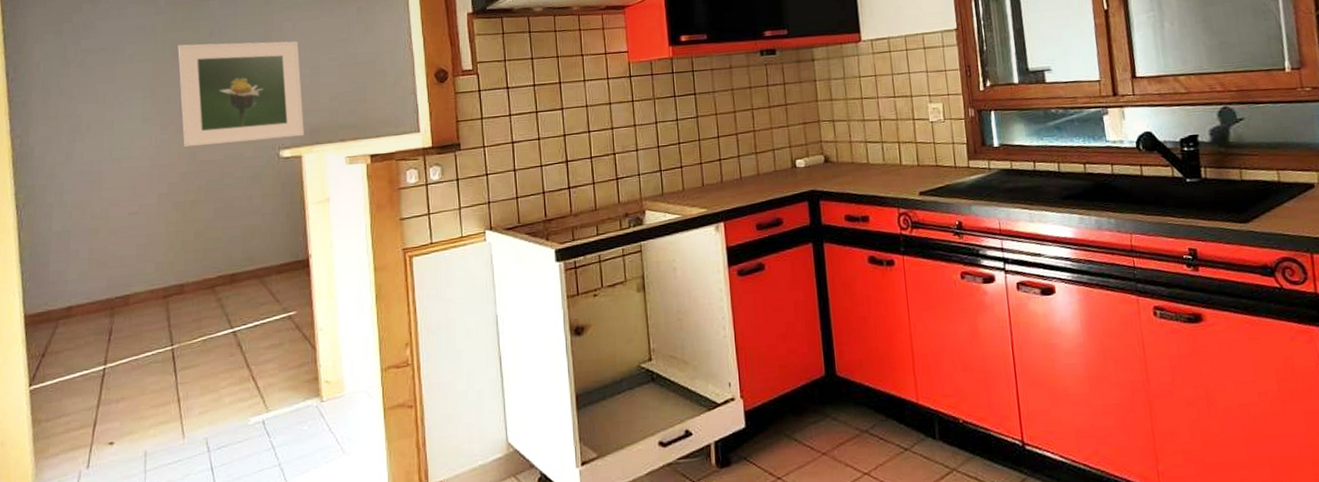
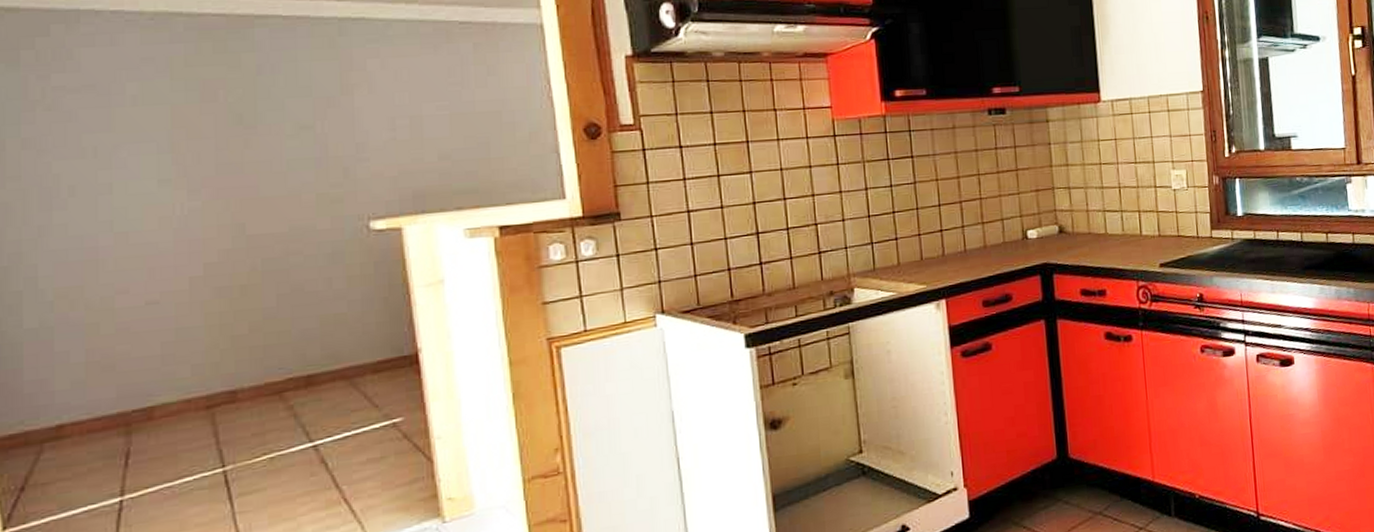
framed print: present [178,41,304,148] -> none [208,83,404,218]

